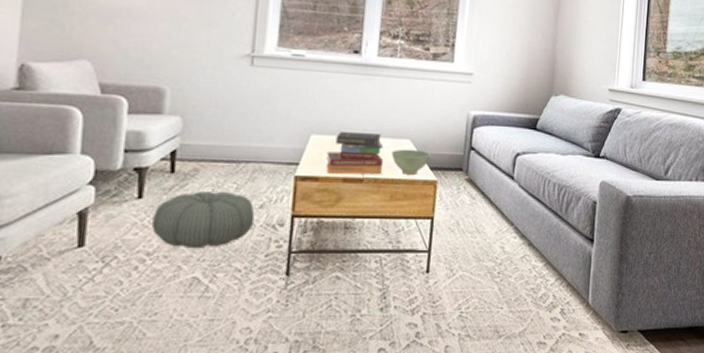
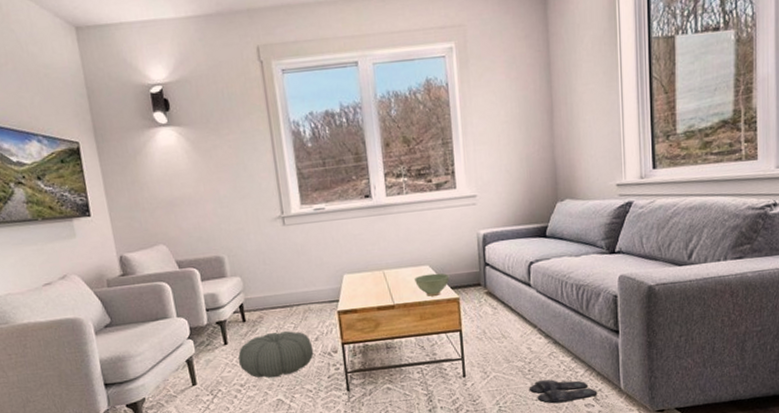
books: present [326,131,384,175] -> none [359,265,409,305]
slippers: none [496,284,565,314] -> present [530,379,598,404]

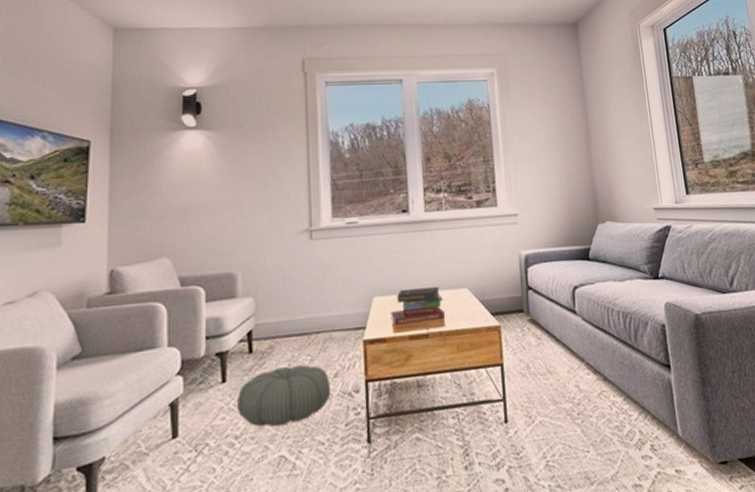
books: none [359,265,409,305] -> present [390,287,446,333]
bowl: present [415,273,450,297] -> none [452,297,490,324]
slippers: present [530,379,598,404] -> none [580,425,655,456]

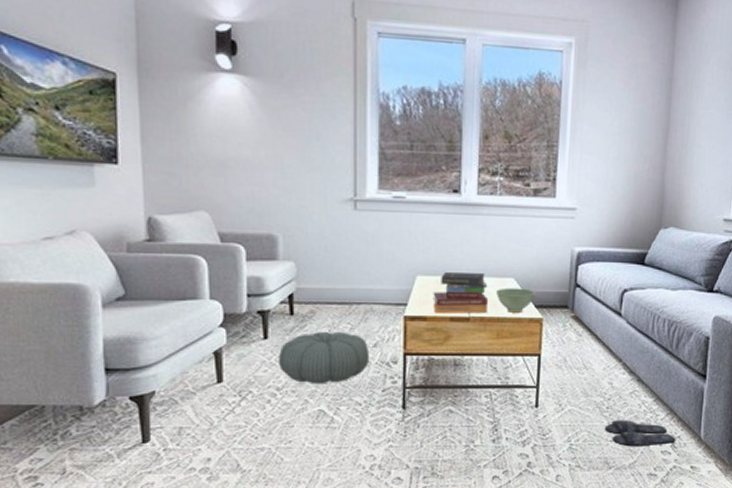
bowl: none [452,297,490,324] -> present [496,287,535,313]
slippers: none [580,425,655,456] -> present [605,419,676,447]

